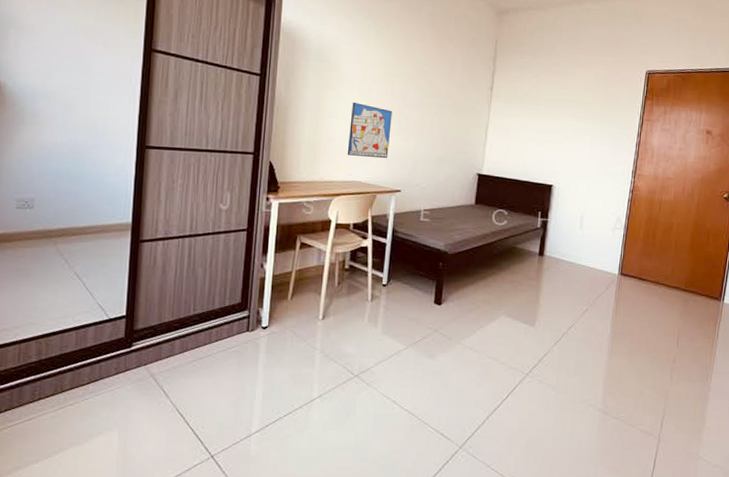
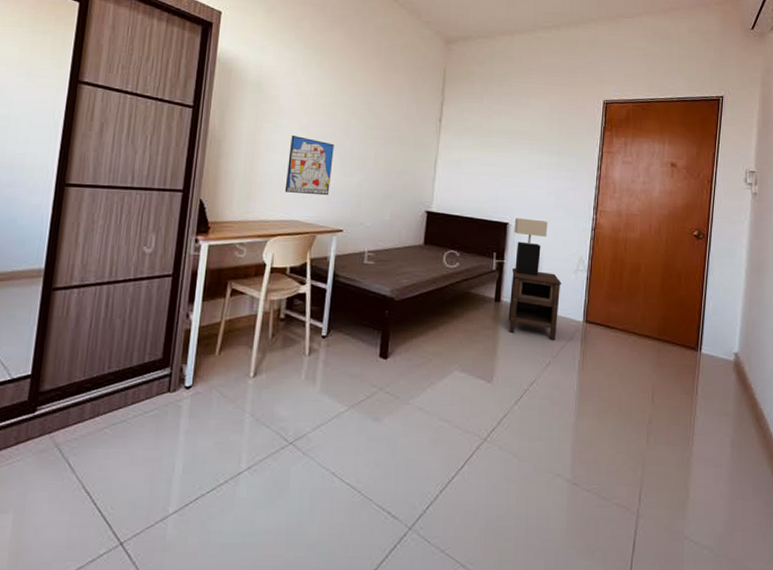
nightstand: none [550,226,600,291] -> present [508,268,562,341]
table lamp: none [558,180,589,233] -> present [514,218,548,276]

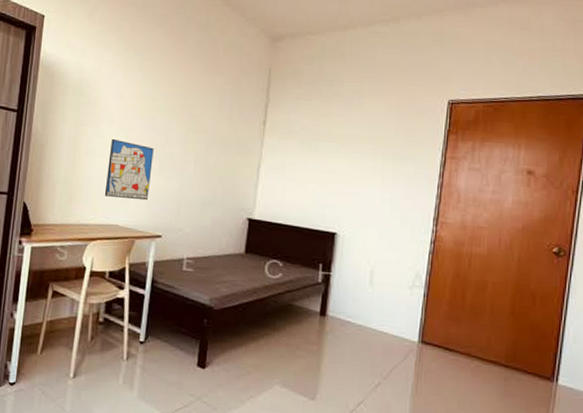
nightstand: present [508,268,562,341] -> none [334,281,395,361]
table lamp: present [514,218,548,276] -> none [342,228,381,291]

